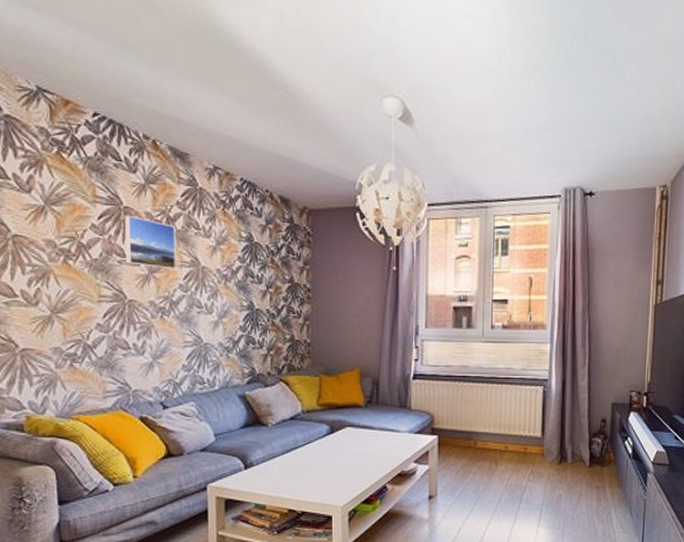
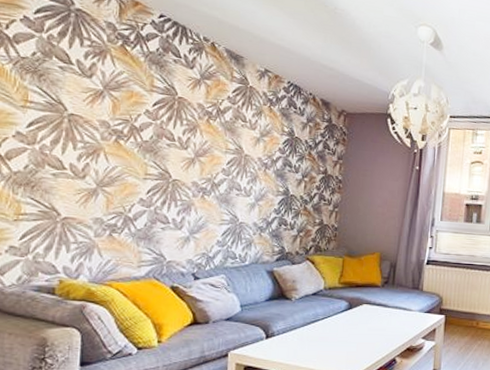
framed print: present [125,215,177,269] -> none [174,104,224,155]

